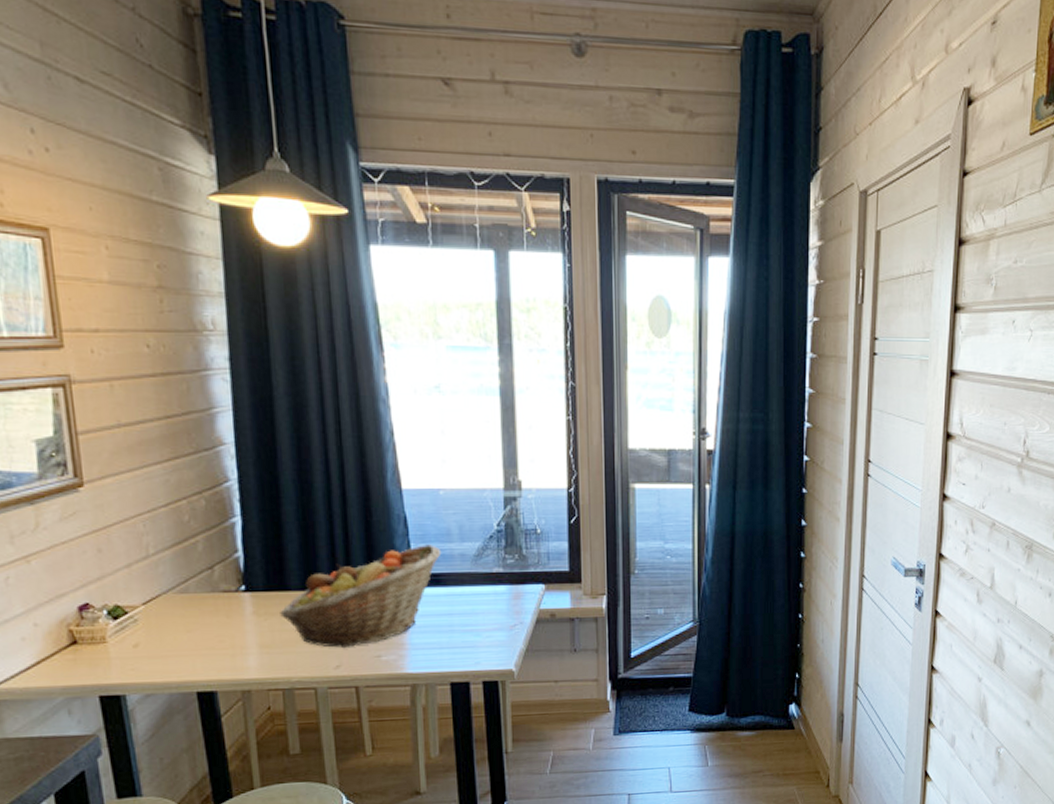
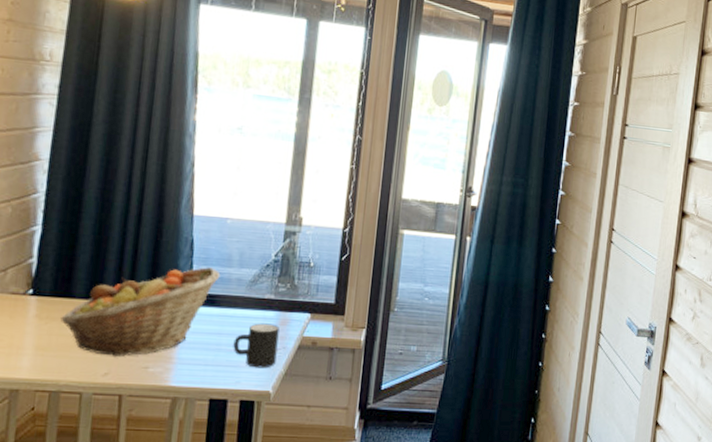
mug: none [466,598,515,647] -> present [233,323,280,368]

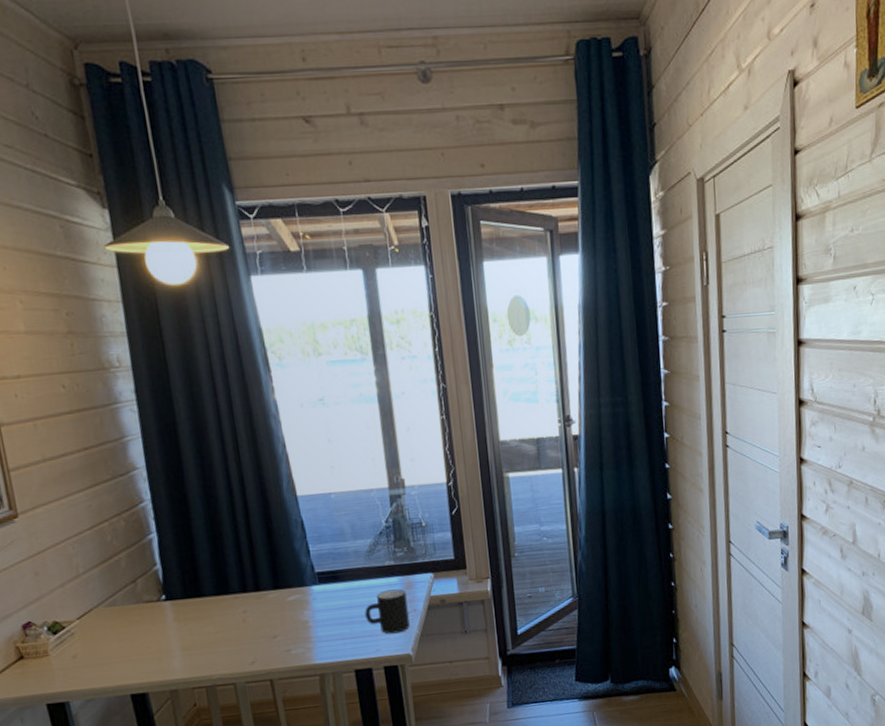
fruit basket: present [60,267,221,356] -> none [197,544,337,645]

